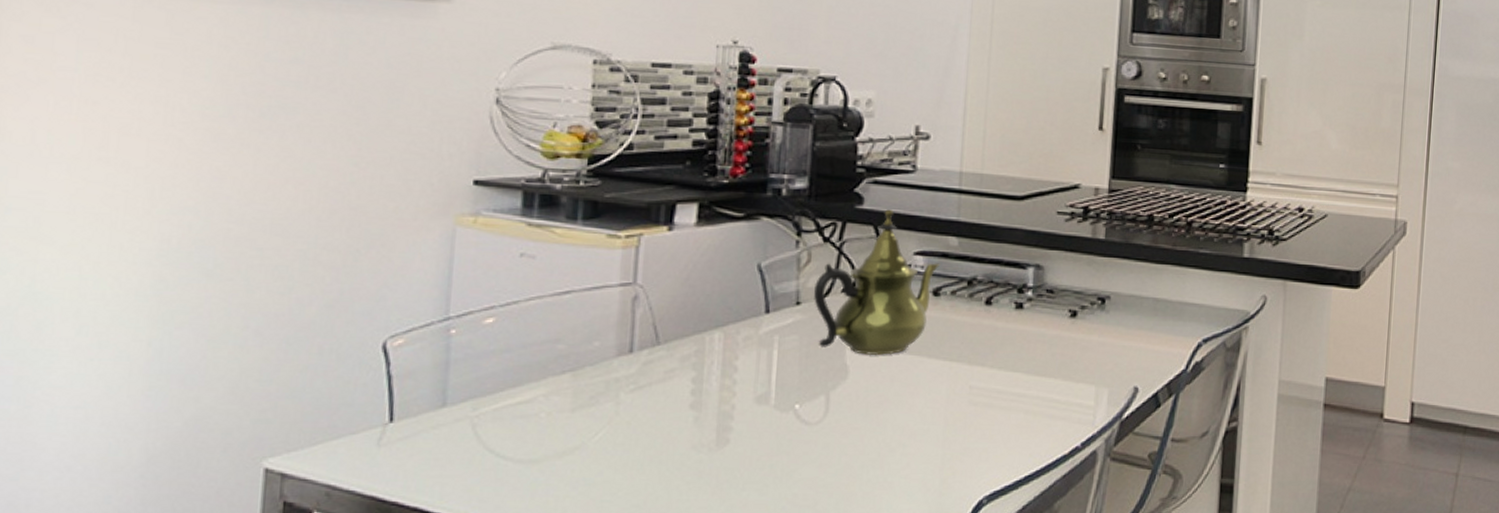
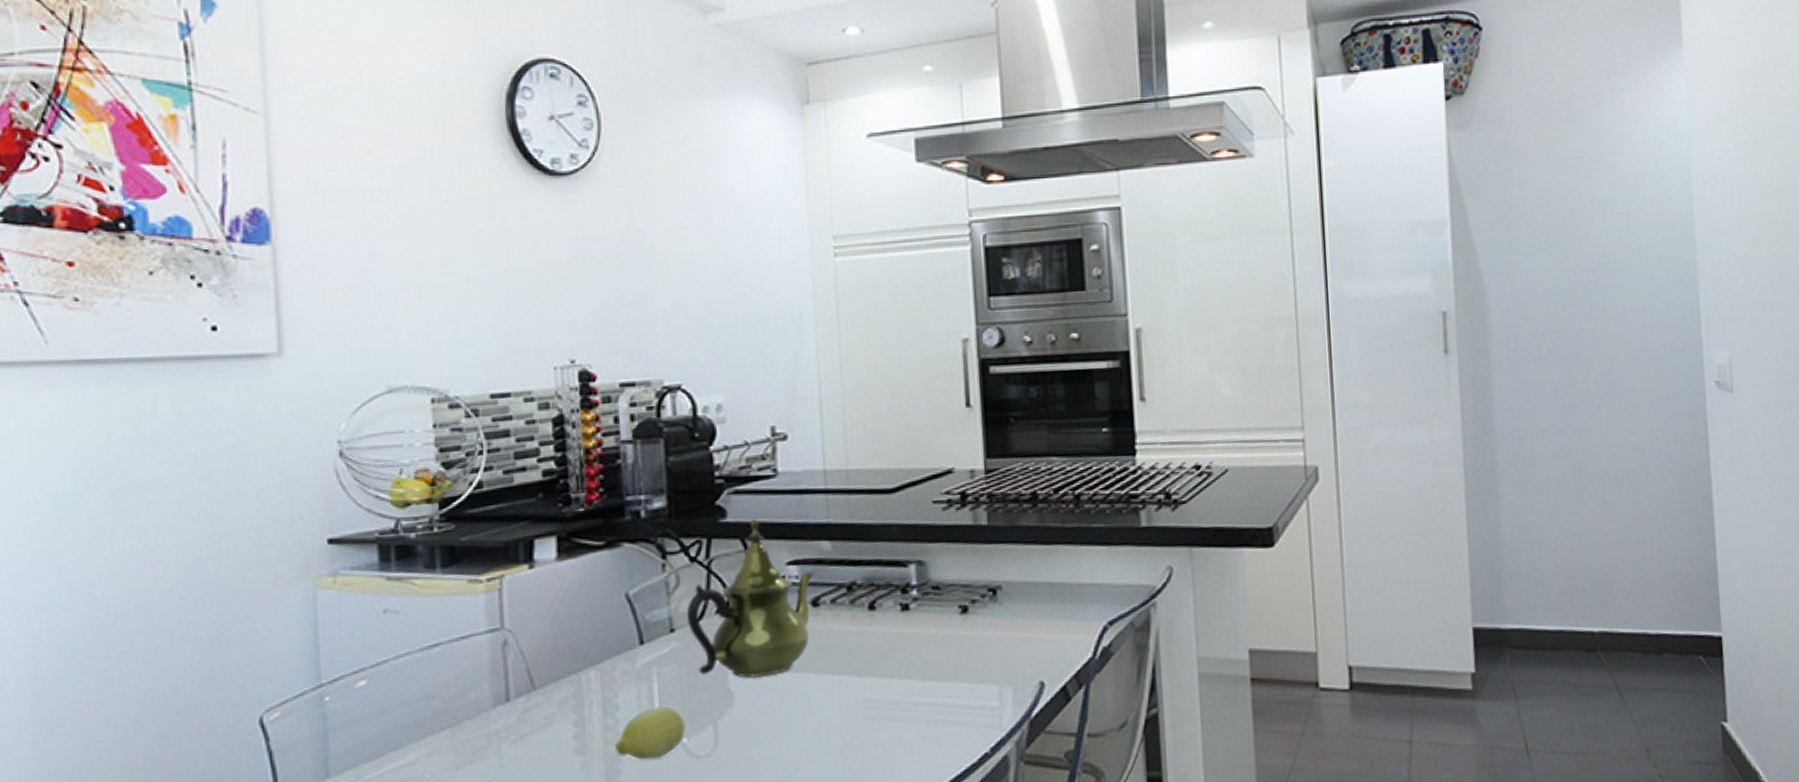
fruit: none [729,373,799,421] -> present [615,706,685,760]

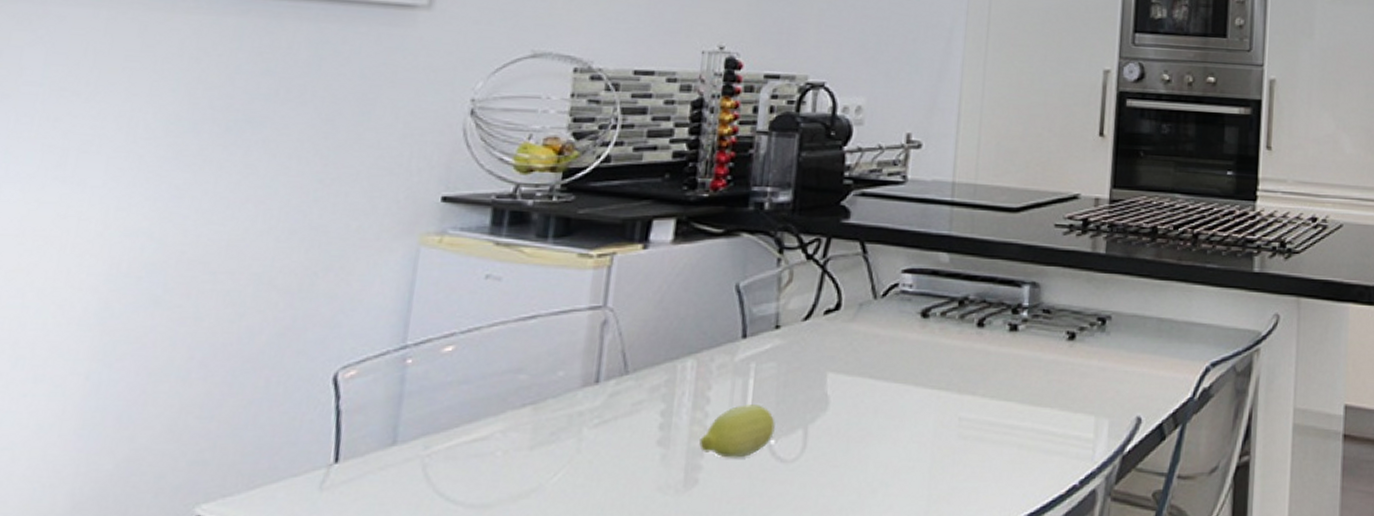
teapot: present [686,519,816,678] -> none [793,223,931,385]

